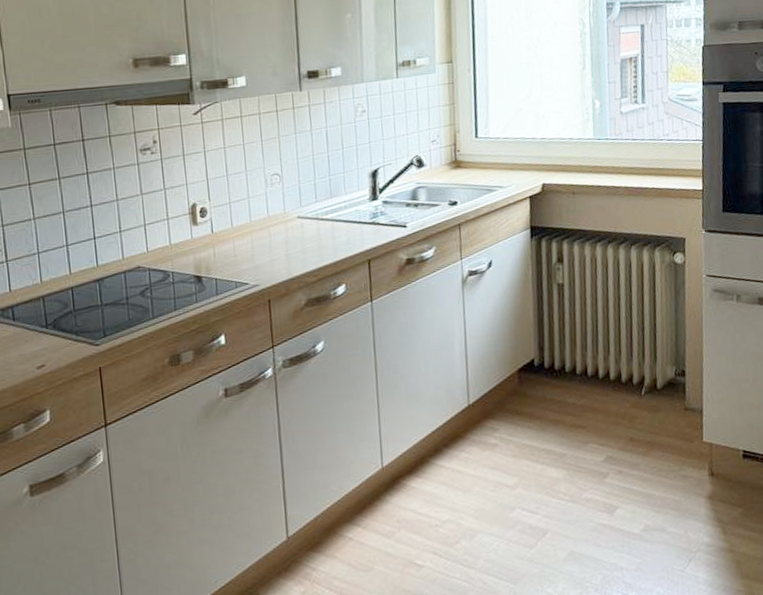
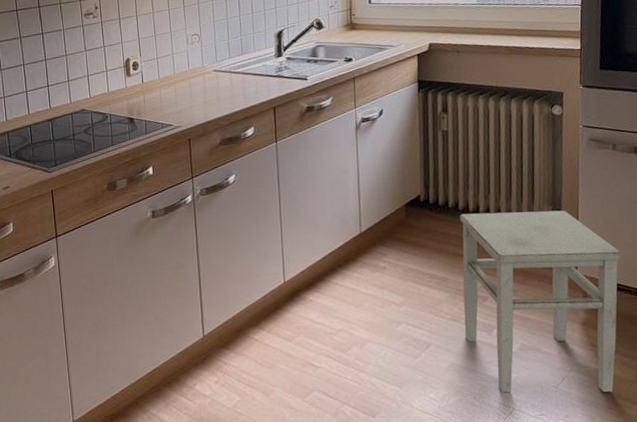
stool: none [577,370,748,582] -> present [460,210,622,393]

